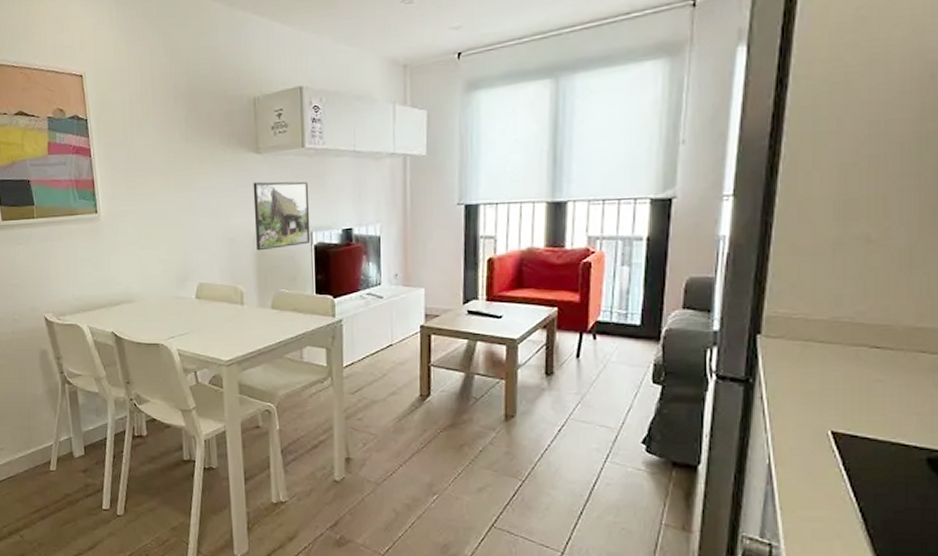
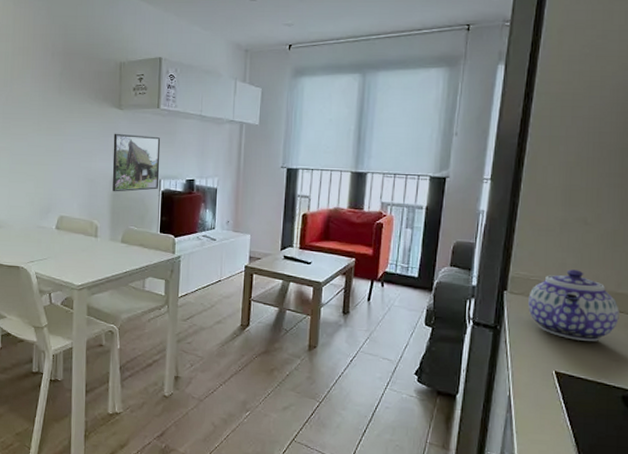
teapot: none [791,302,920,391] -> present [528,269,619,341]

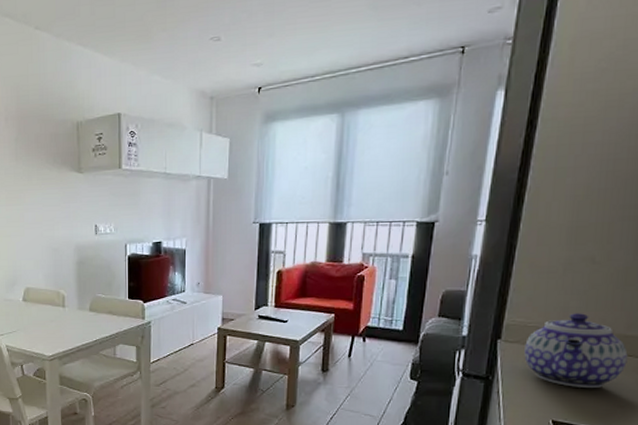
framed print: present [112,133,161,192] -> none [75,198,125,260]

